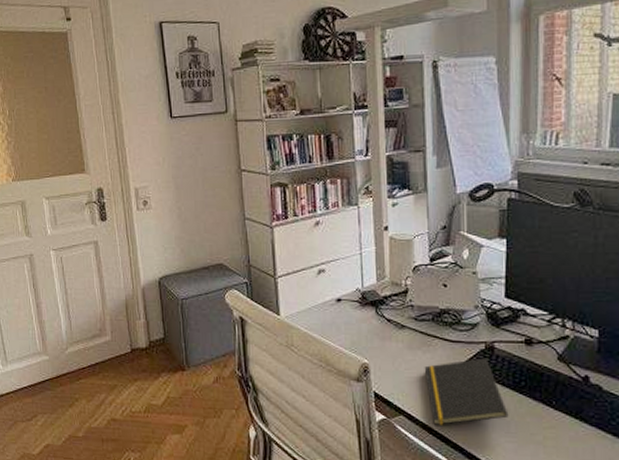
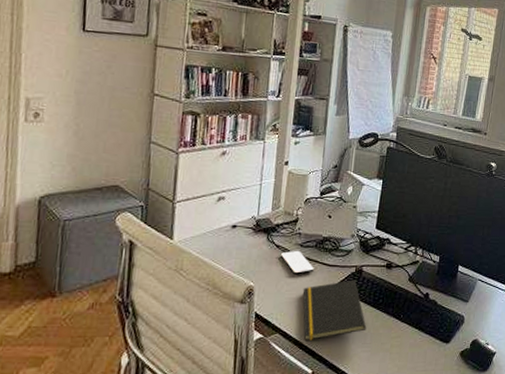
smartphone: none [393,324,434,352] -> present [280,250,314,275]

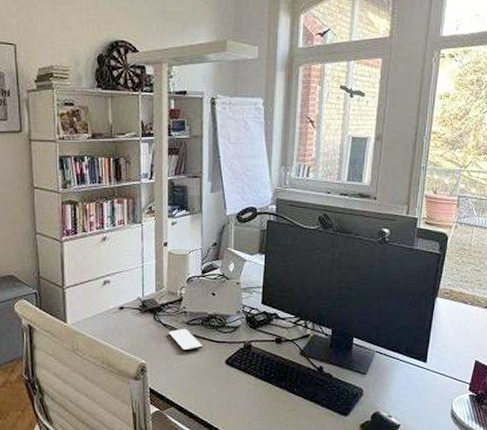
notepad: present [302,279,367,340] -> none [193,355,260,414]

